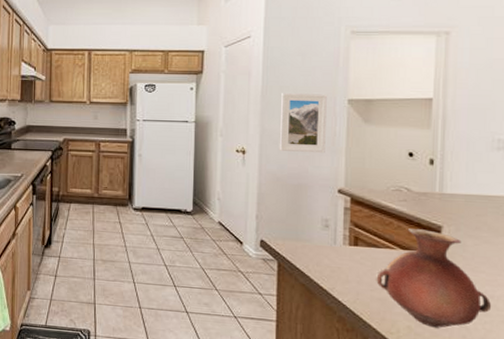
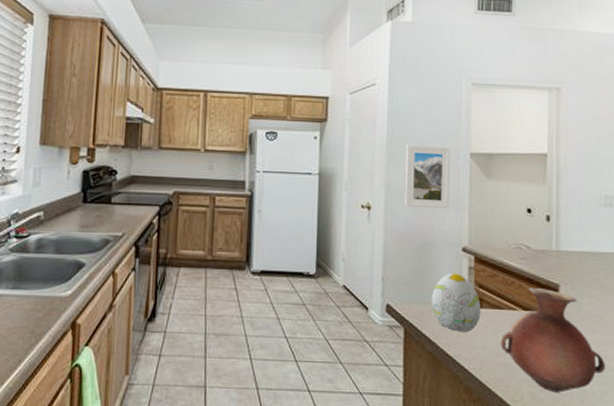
decorative egg: none [305,212,356,267] -> present [431,272,481,332]

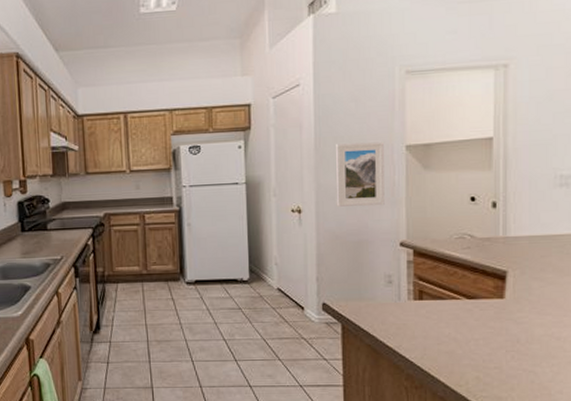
decorative egg: present [431,272,481,332] -> none [368,267,421,323]
vase: present [500,288,606,393] -> none [443,276,559,376]

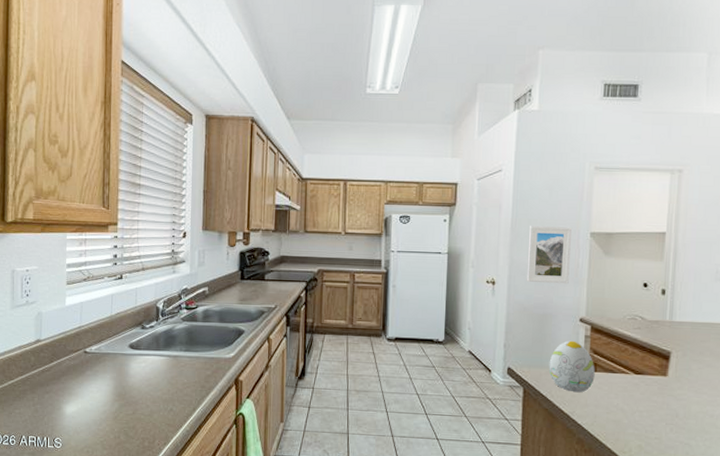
decorative egg: none [368,267,421,323] -> present [549,340,595,392]

